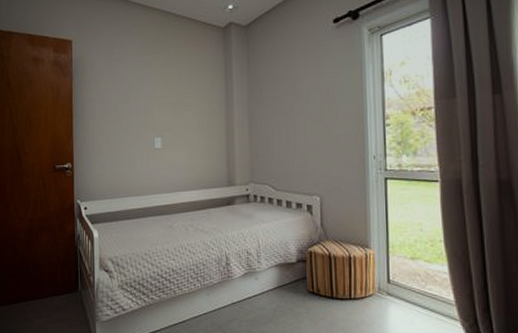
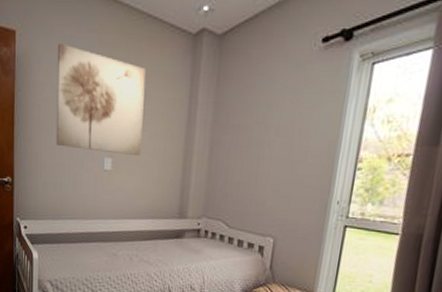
wall art: none [108,46,187,133] -> present [56,43,146,155]

